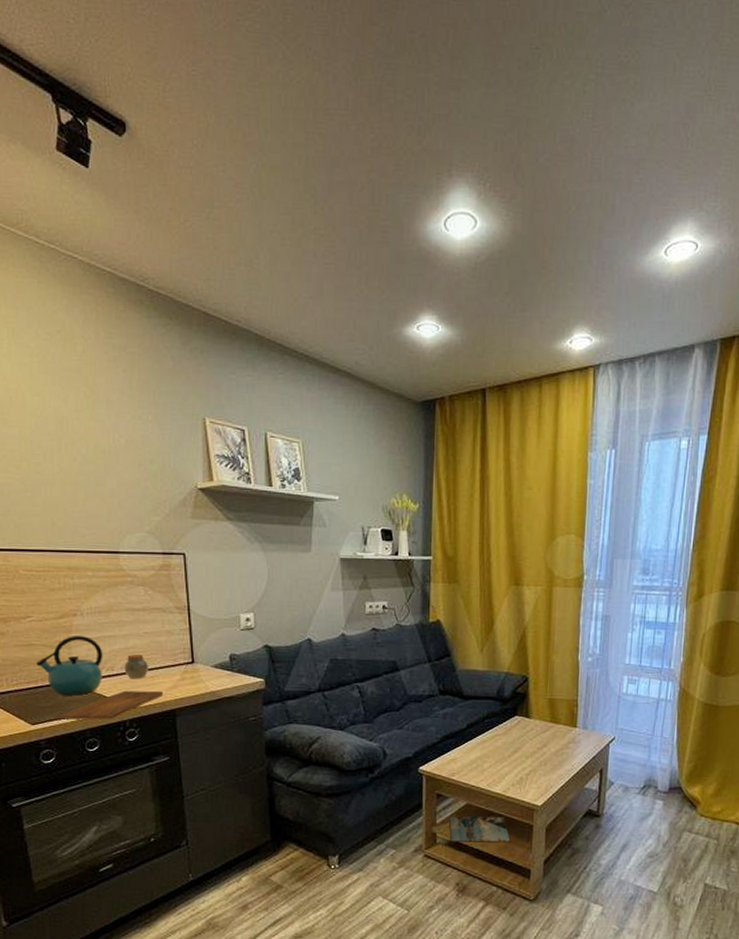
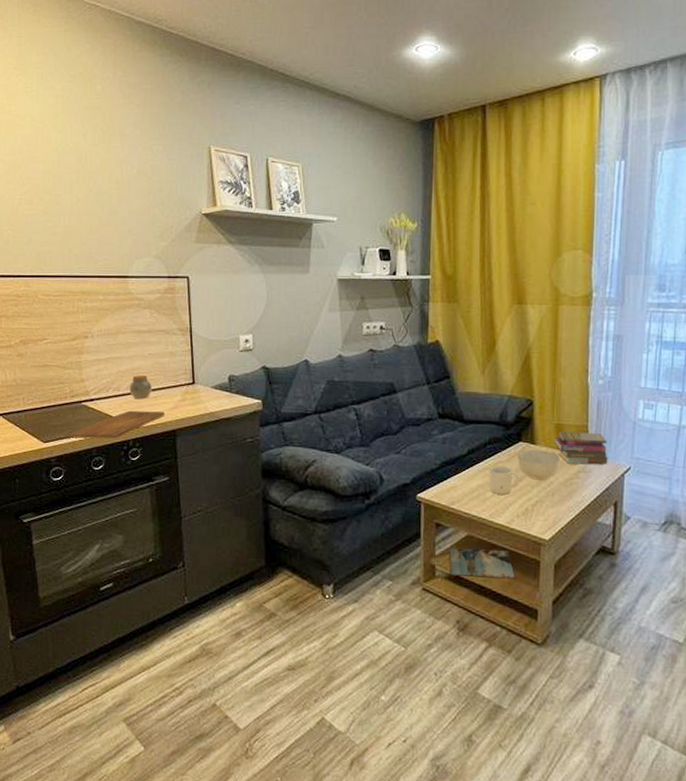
kettle: present [36,636,103,696] -> none [50,357,111,415]
mug: none [486,738,516,765] -> present [488,466,520,495]
bowl: none [513,723,552,752] -> present [517,450,560,481]
books: none [546,705,595,736] -> present [553,431,608,465]

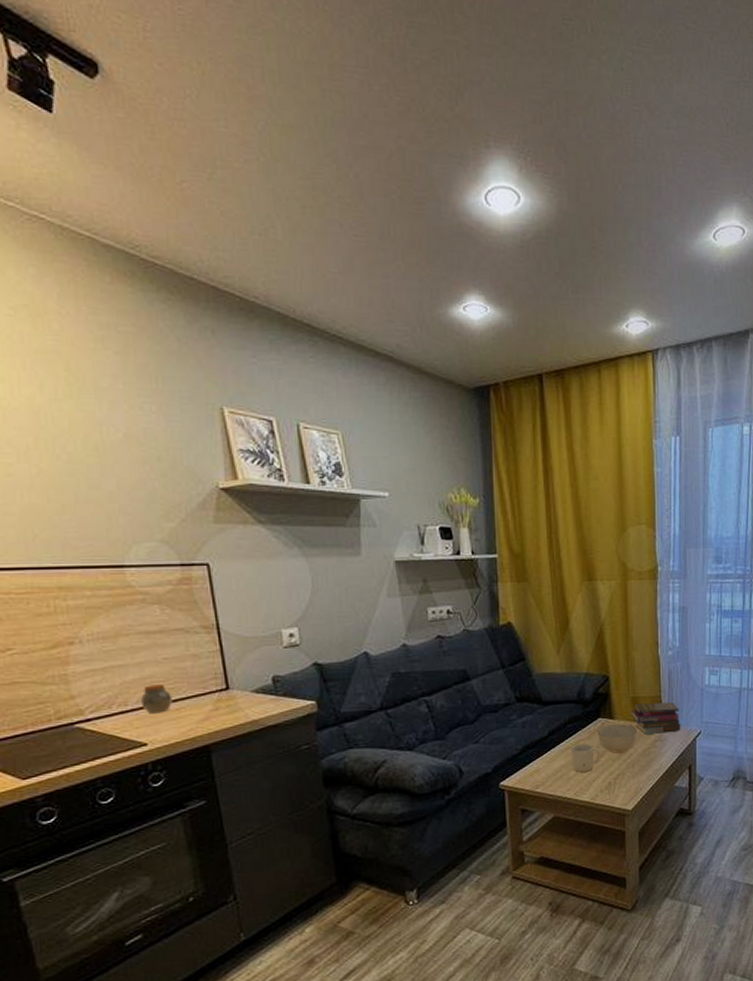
cutting board: present [67,410,164,439] -> none [56,726,192,770]
magazine: present [449,547,515,578] -> none [537,826,603,859]

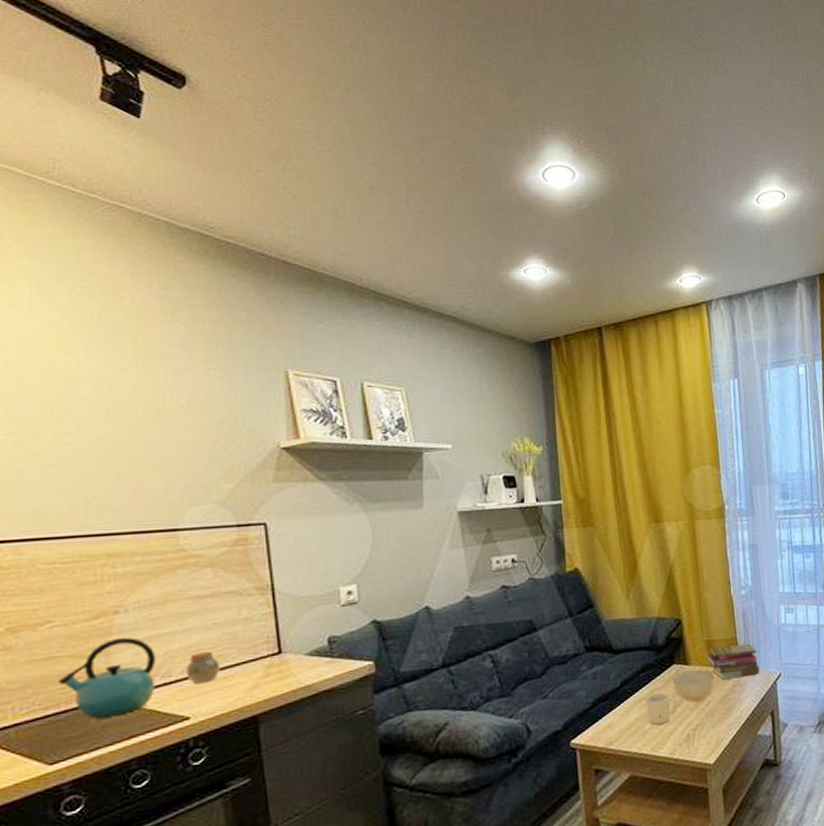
kettle: none [24,668,113,740] -> present [59,637,157,719]

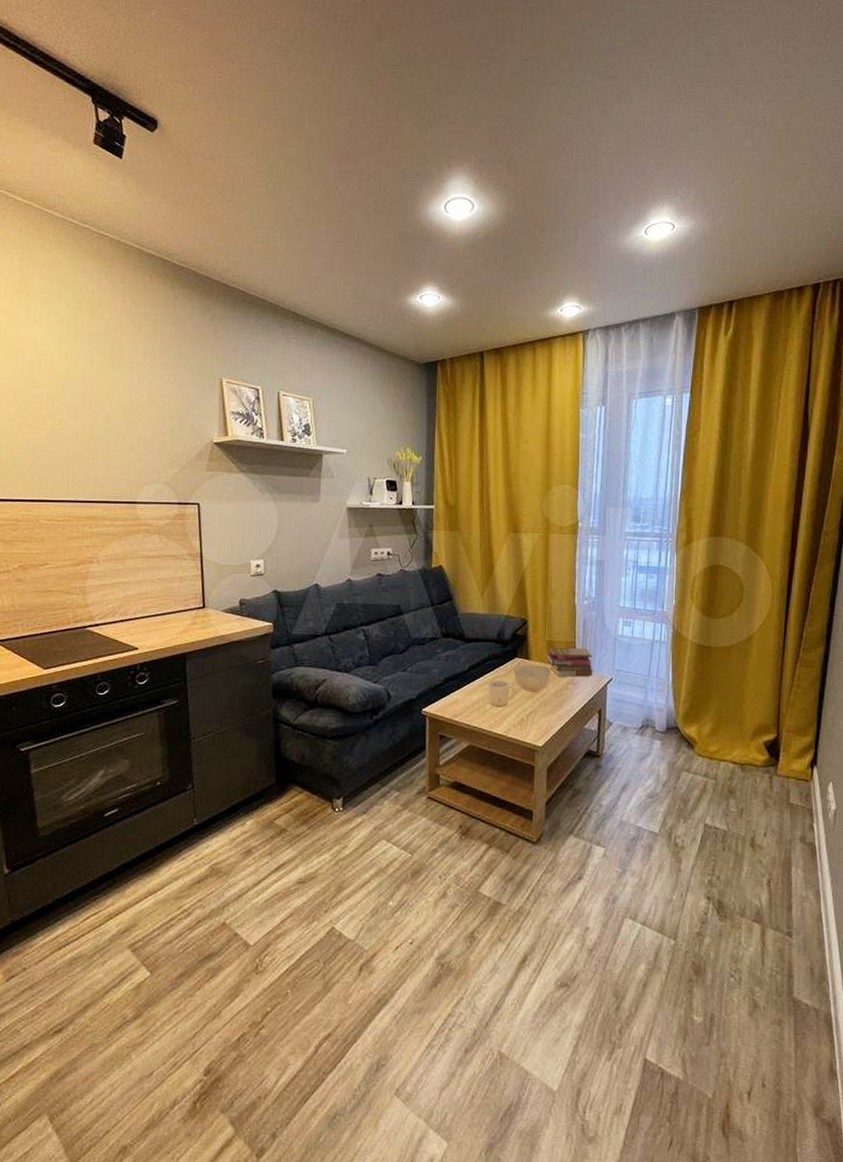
kettle: present [59,637,157,719] -> none [52,582,117,640]
jar: present [186,652,221,685] -> none [137,600,161,624]

